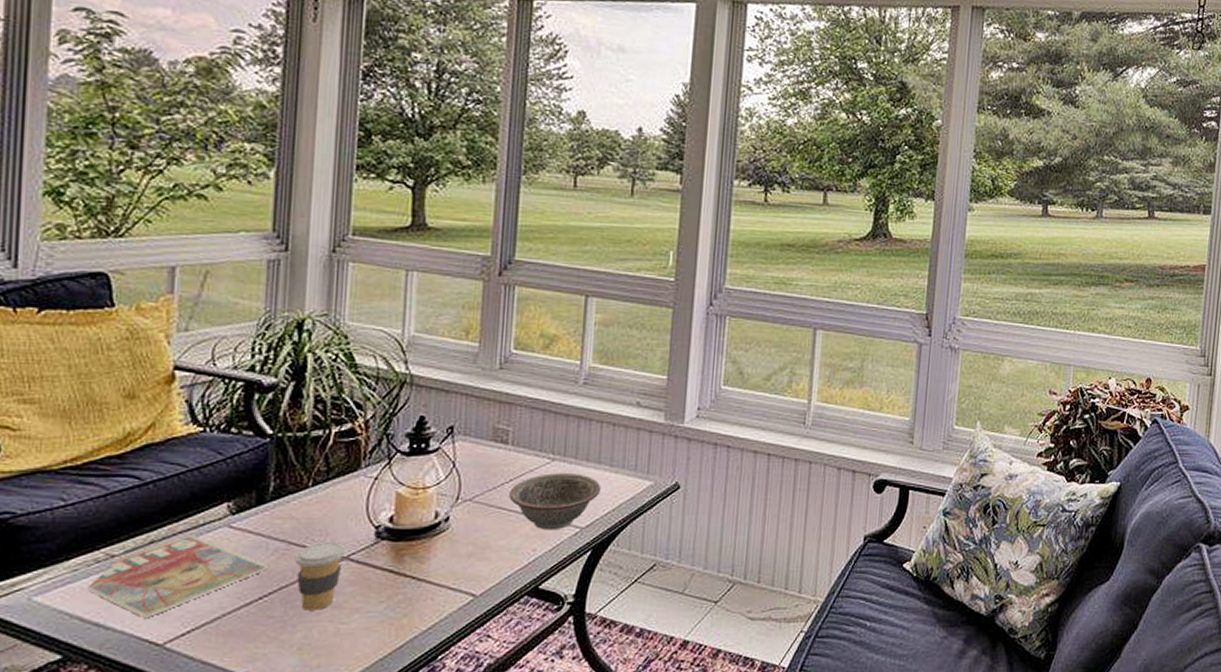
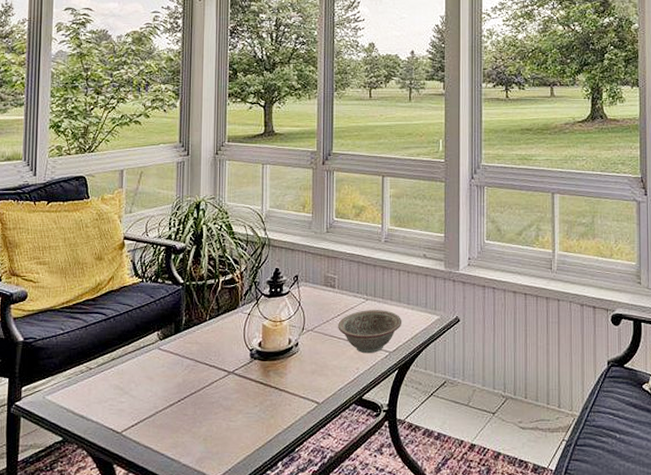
magazine: present [85,534,271,619] -> none [75,353,185,414]
coffee cup: present [294,541,345,611] -> none [199,360,231,411]

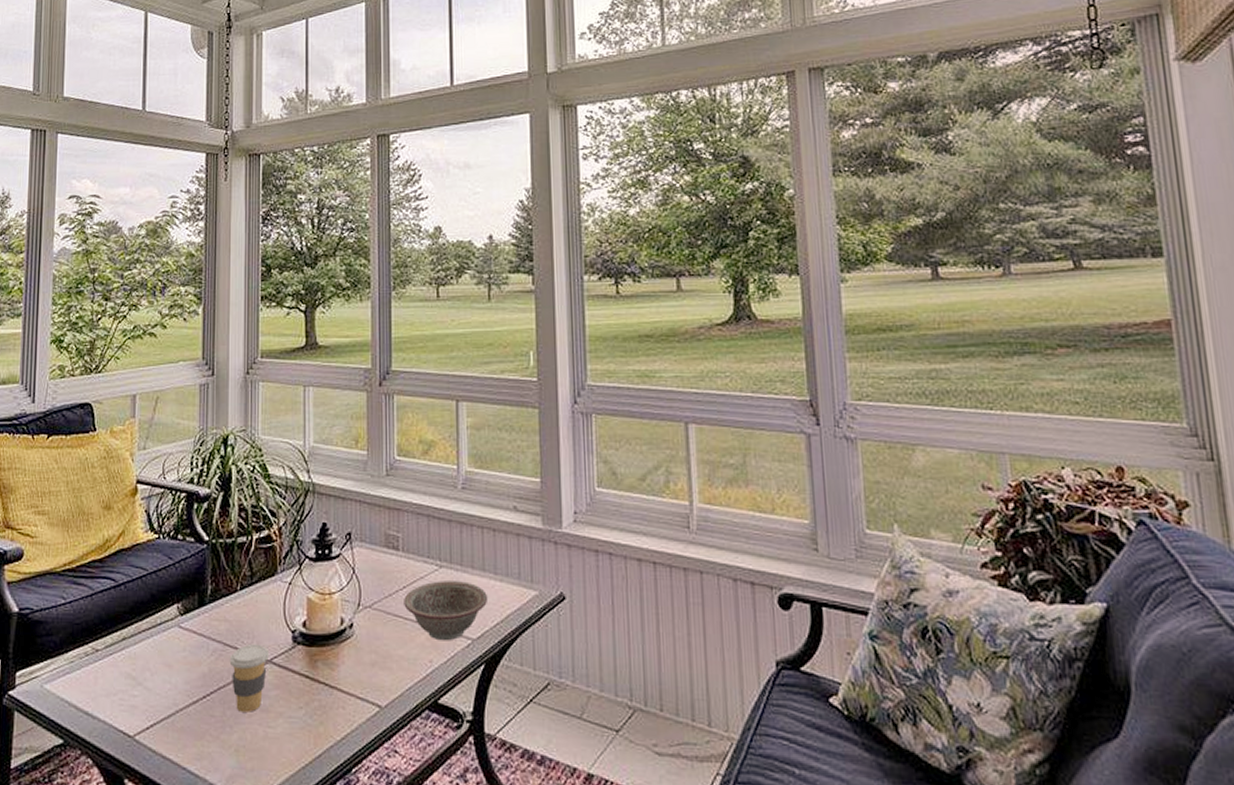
coffee cup: none [199,360,231,411] -> present [229,643,269,712]

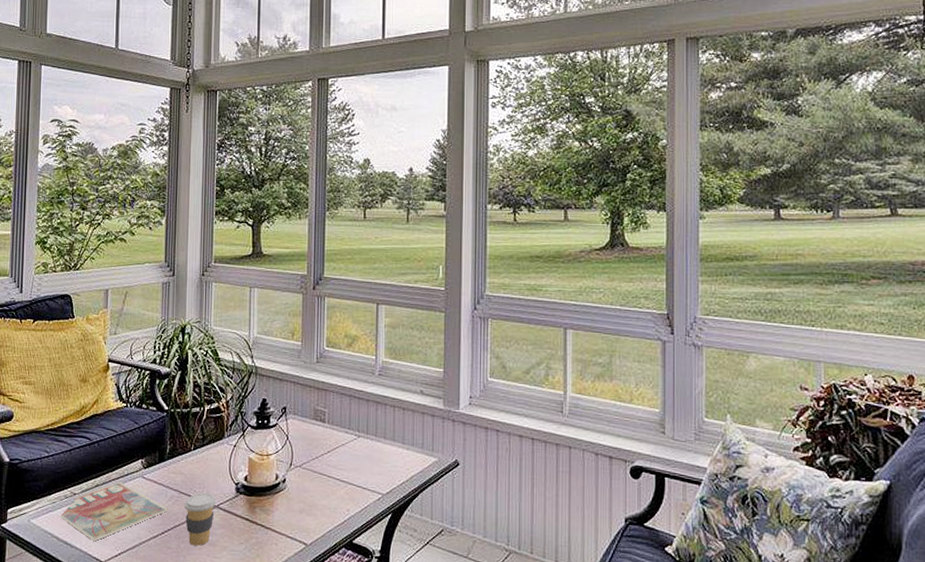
magazine: none [79,632,211,711] -> present [59,481,169,542]
decorative bowl: present [404,581,489,641] -> none [328,447,397,495]

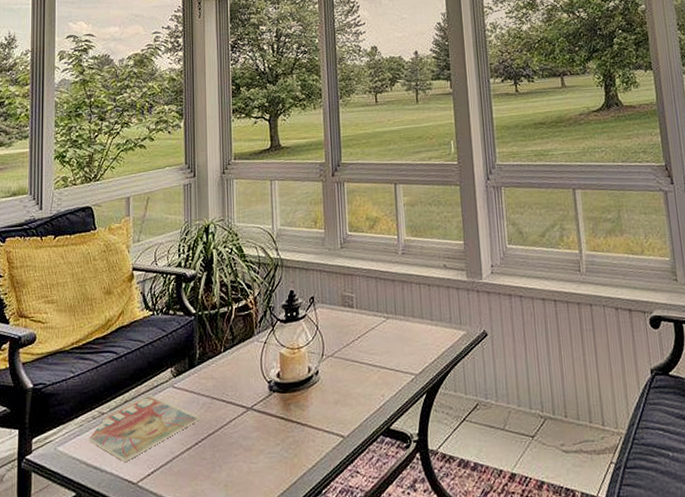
coffee cup: present [184,492,216,546] -> none [216,395,250,453]

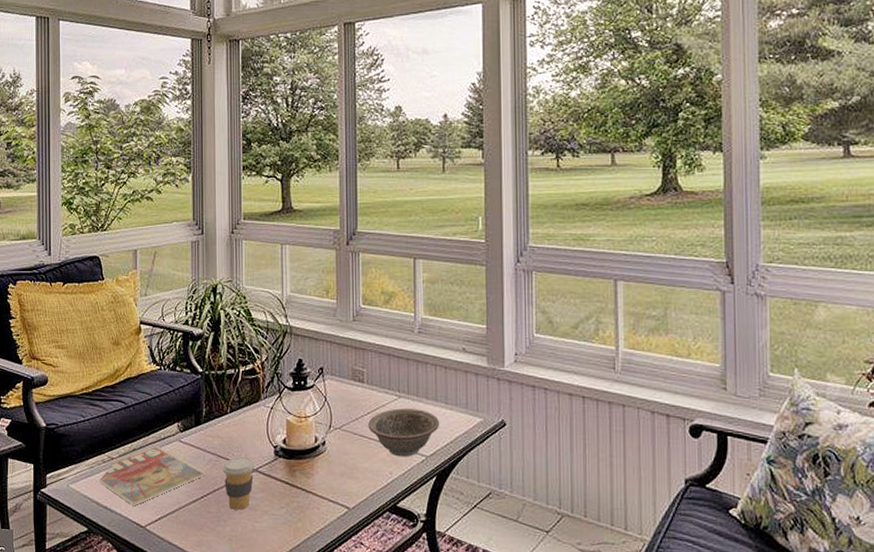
coffee cup: none [216,395,250,453] -> present [222,456,255,510]
decorative bowl: none [359,328,427,378] -> present [368,408,440,457]

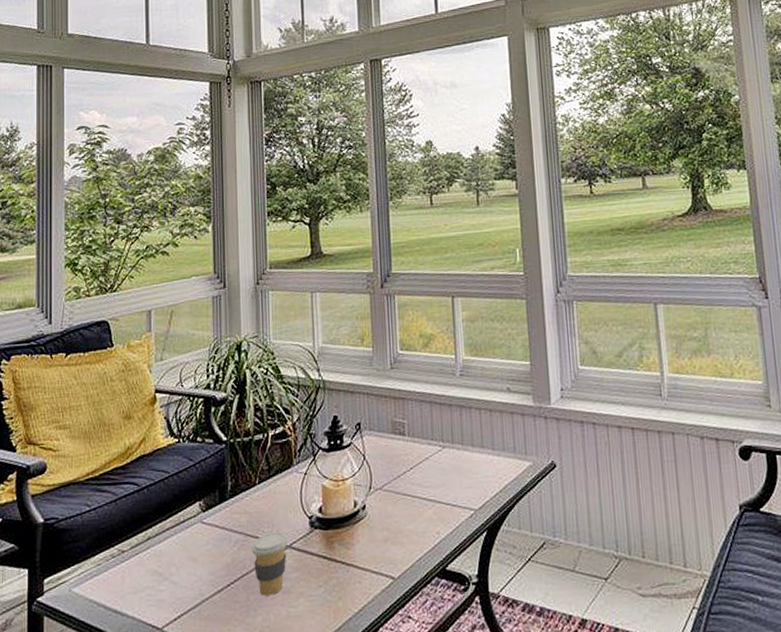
magazine: present [98,445,207,506] -> none [106,530,234,606]
decorative bowl: present [368,408,440,457] -> none [411,458,488,514]

